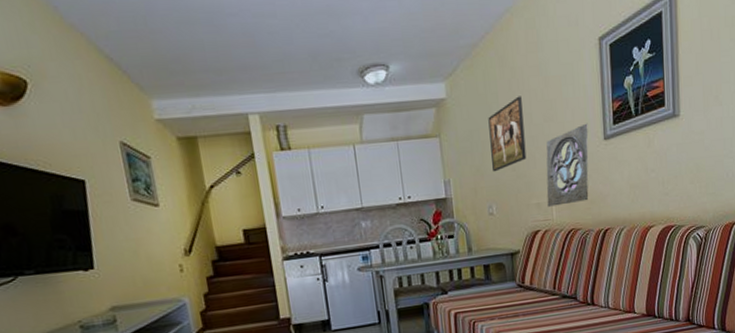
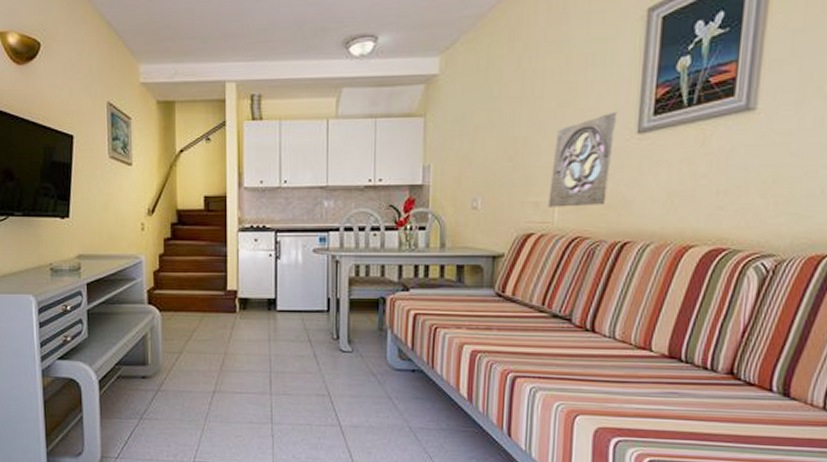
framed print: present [488,96,527,172] -> none [484,75,532,161]

